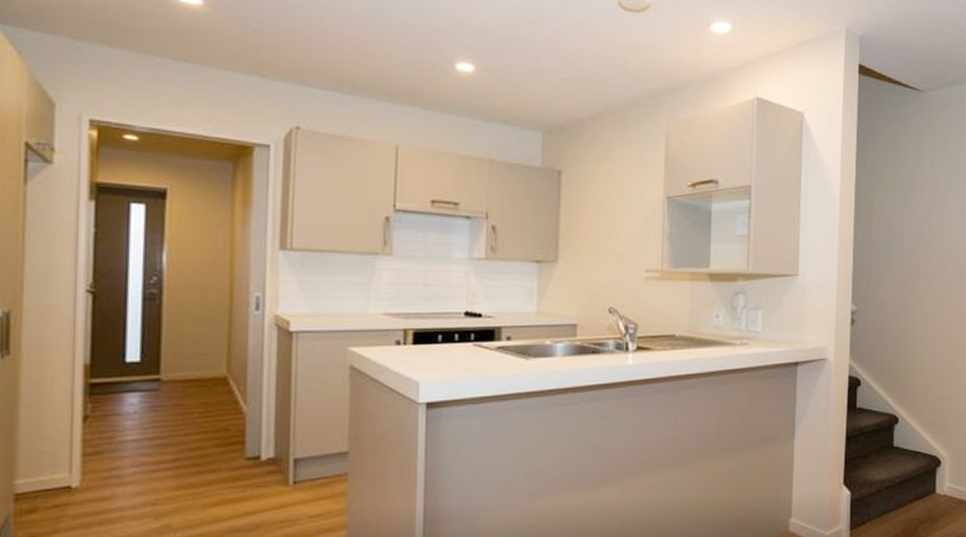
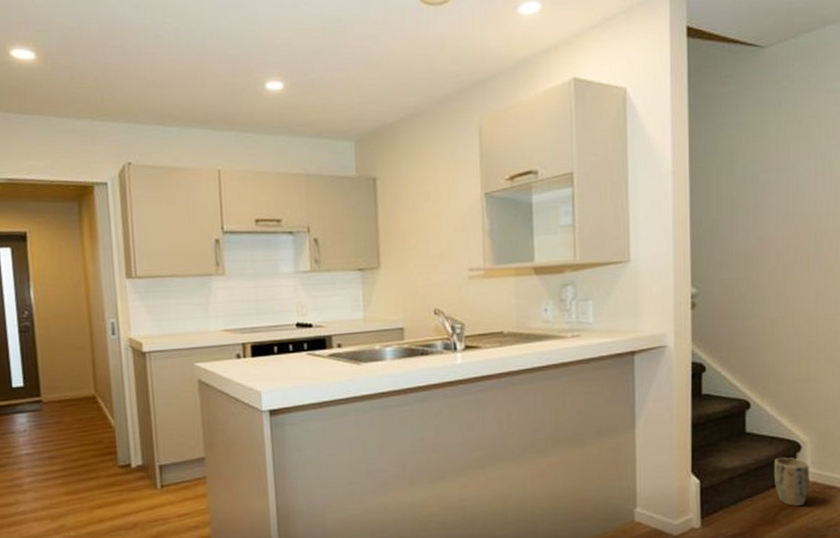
plant pot: none [916,471,947,519] -> present [773,457,809,506]

